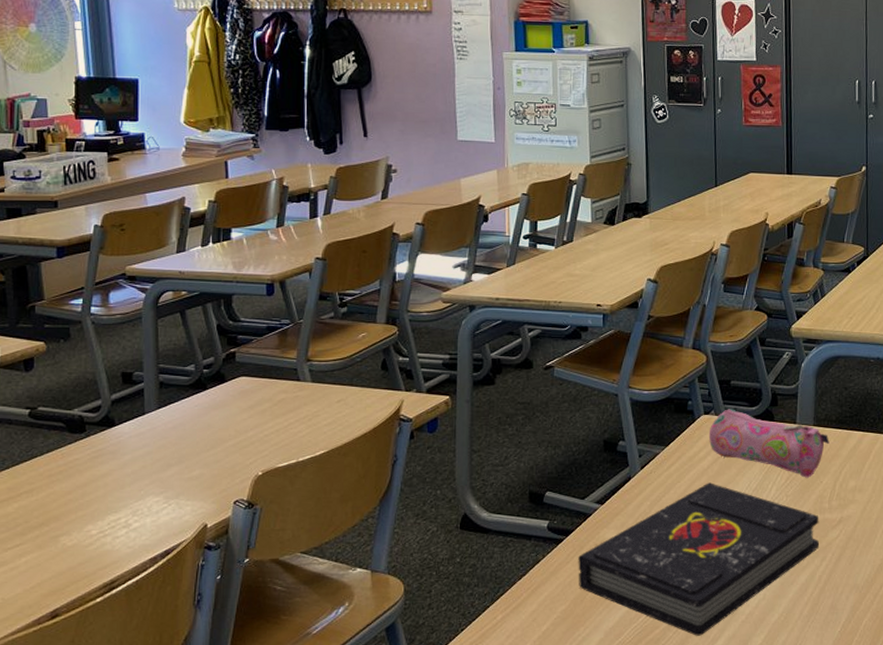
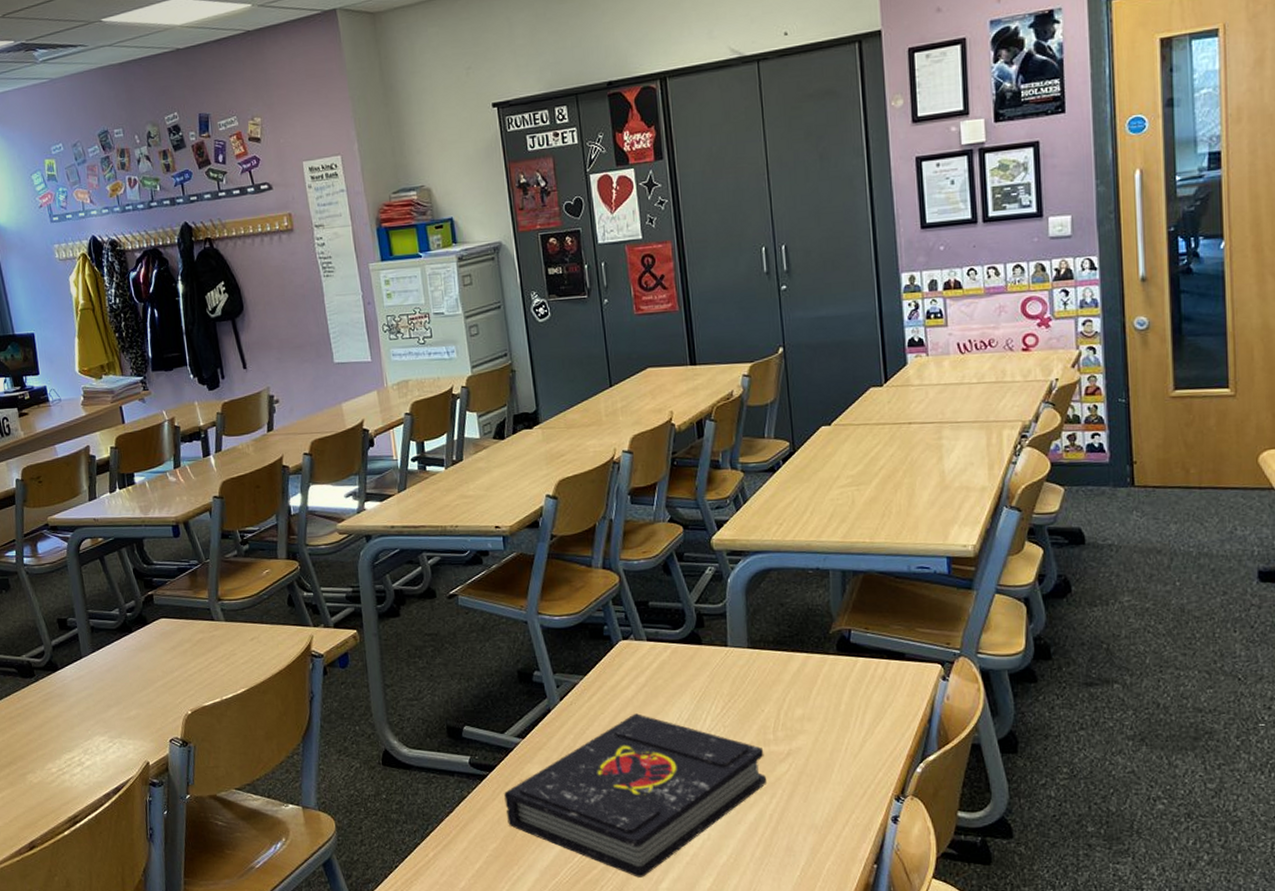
pencil case: present [708,409,830,478] -> none [629,632,768,706]

